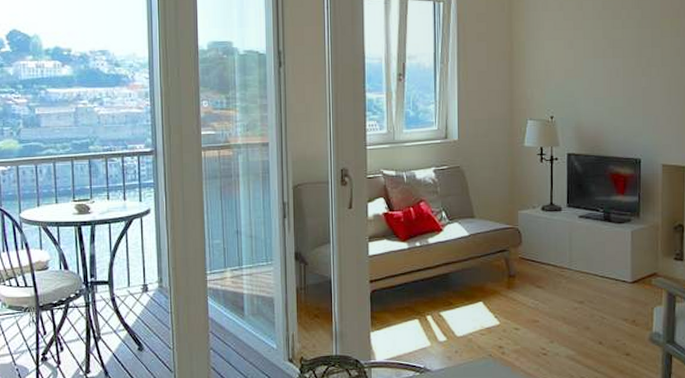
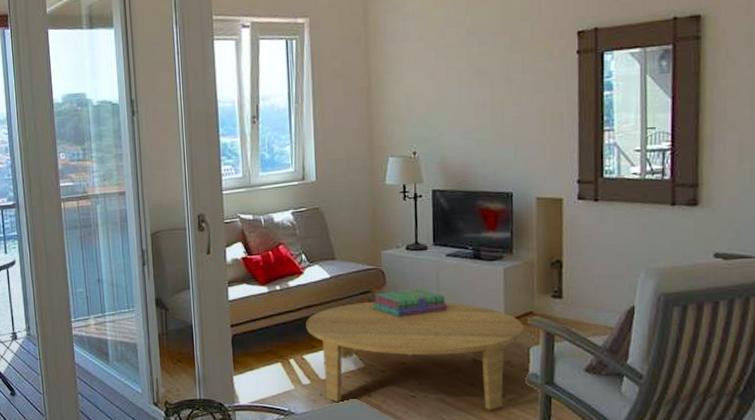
coffee table: none [444,260,648,368] -> present [306,301,524,410]
stack of books: none [508,248,579,276] -> present [372,288,448,317]

